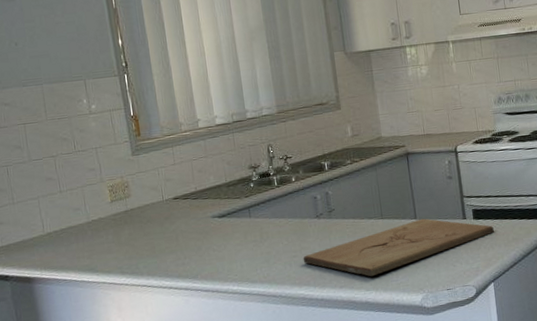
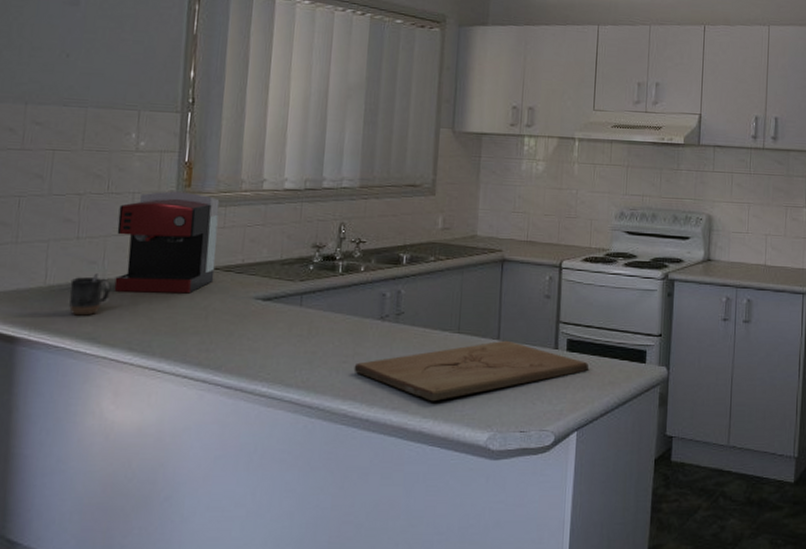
mug: none [63,217,97,254] -> present [69,273,111,316]
coffee maker: none [87,140,176,230] -> present [114,191,220,294]

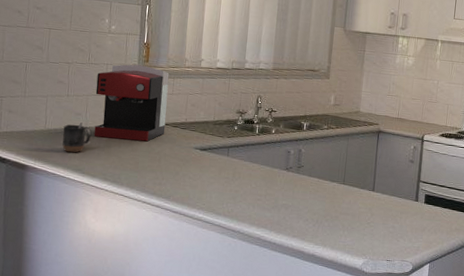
cutting board: present [353,340,589,402] -> none [265,192,441,234]

